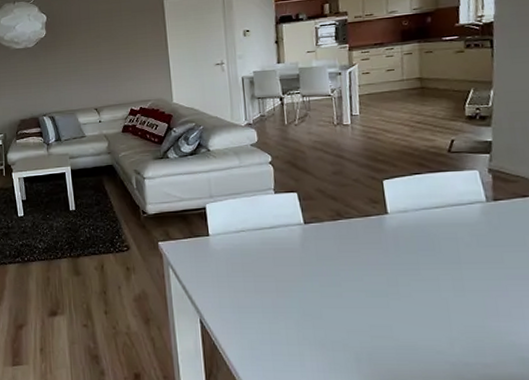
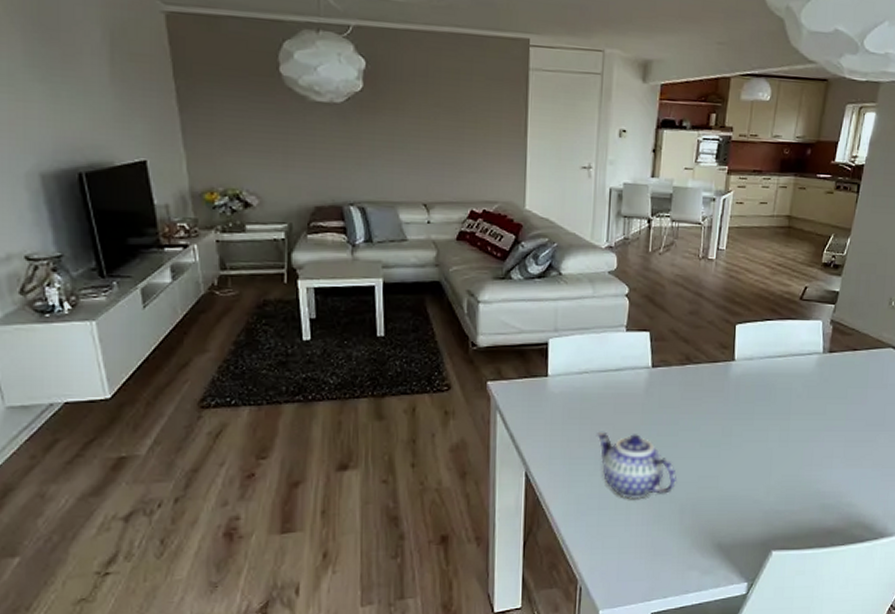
teapot: none [260,282,348,346] -> present [597,431,678,499]

